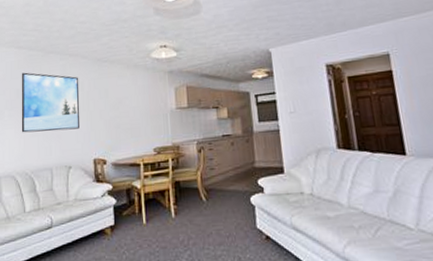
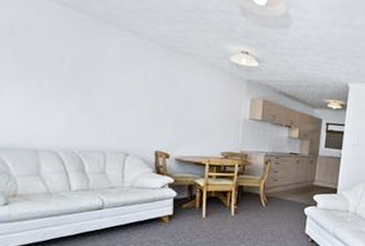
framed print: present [21,72,80,133] -> none [66,37,143,117]

